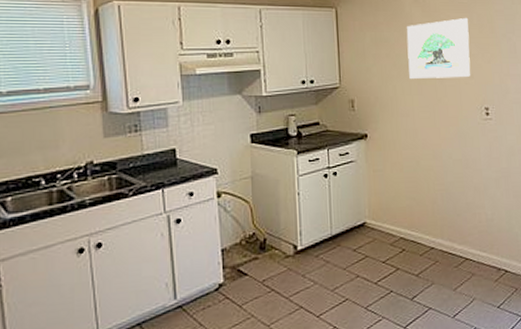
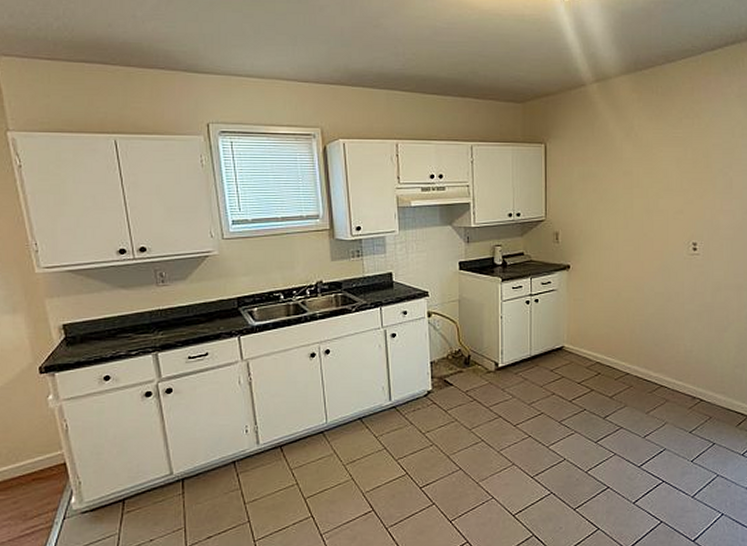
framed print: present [406,17,471,80] -> none [615,152,683,214]

